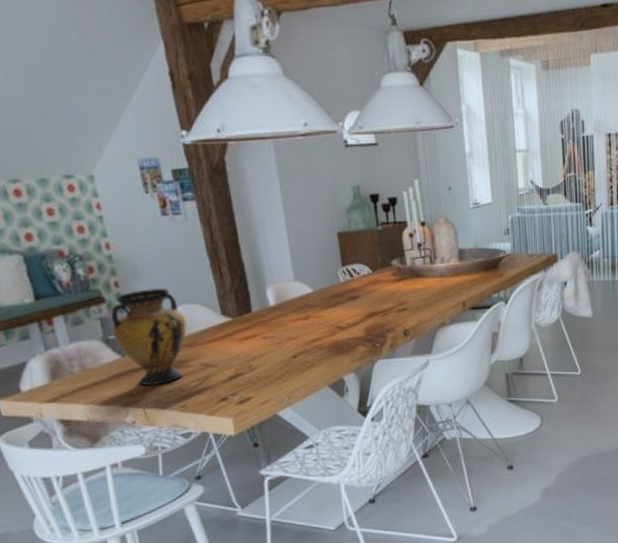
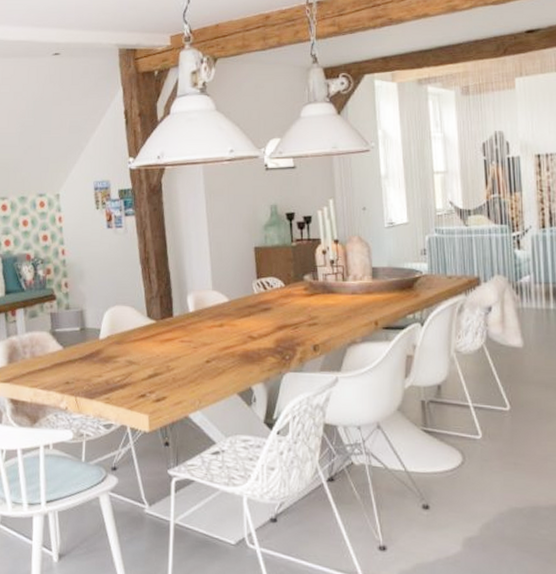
vase: present [111,289,188,386] -> none [58,290,119,376]

